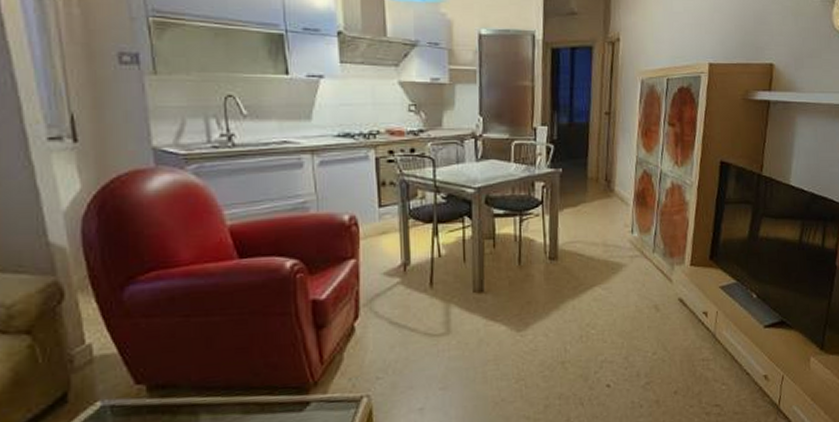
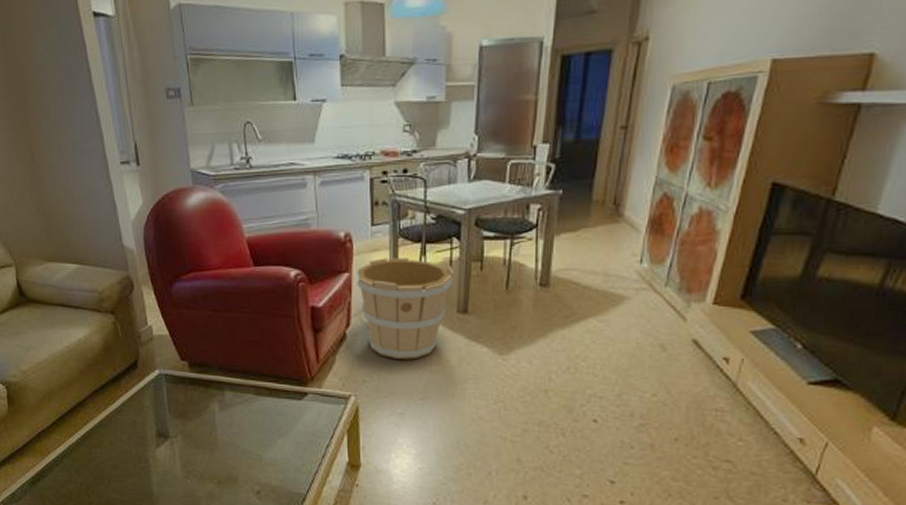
wooden bucket: none [363,240,468,349] -> present [356,258,454,360]

